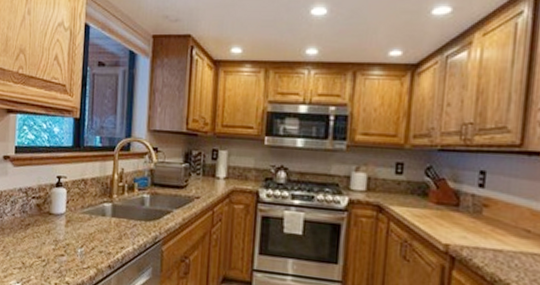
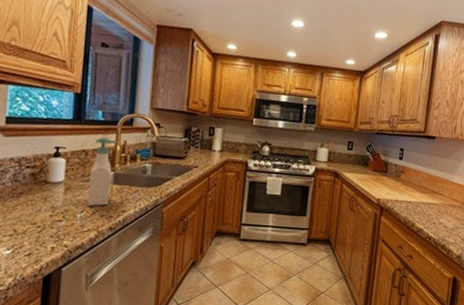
soap bottle: none [87,165,116,241] -> present [87,137,118,206]

